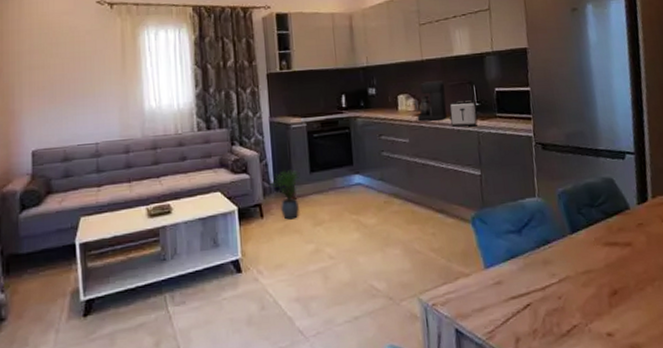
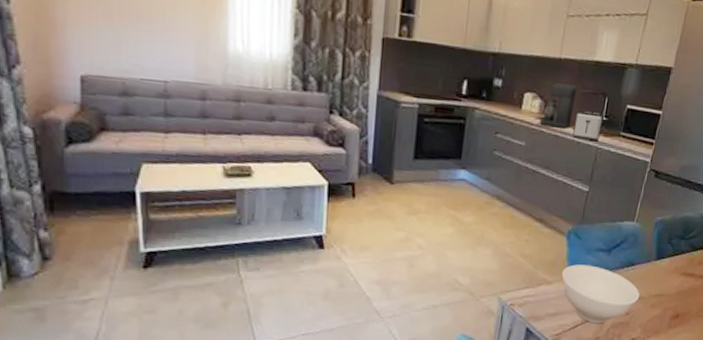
potted plant: present [269,169,300,220] -> none [367,151,403,204]
bowl: none [476,249,566,315] -> present [561,264,640,324]

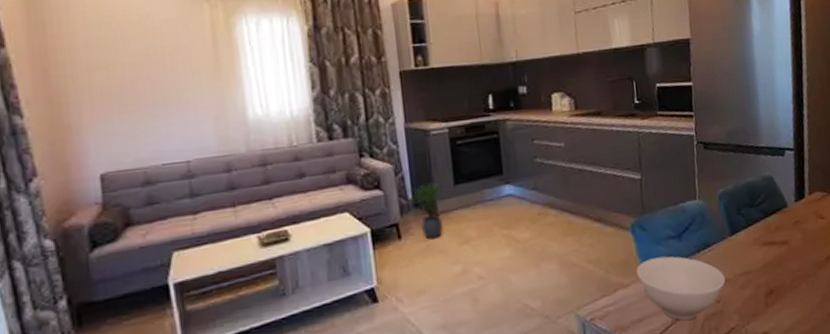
potted plant: none [367,151,403,204] -> present [407,182,443,240]
coffee maker: present [539,83,577,129] -> none [569,76,605,122]
toaster: present [572,110,605,142] -> none [607,97,639,129]

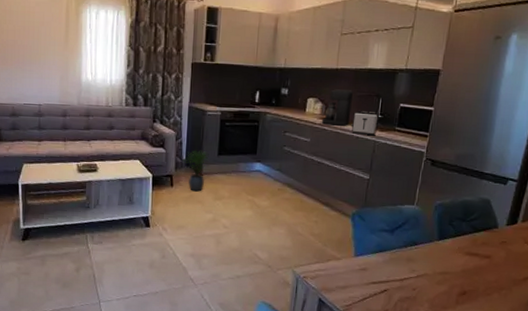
coffee maker: none [569,76,605,122] -> present [321,89,353,126]
toaster: none [607,97,639,129] -> present [351,110,380,136]
bowl: present [636,256,725,321] -> none [348,243,424,298]

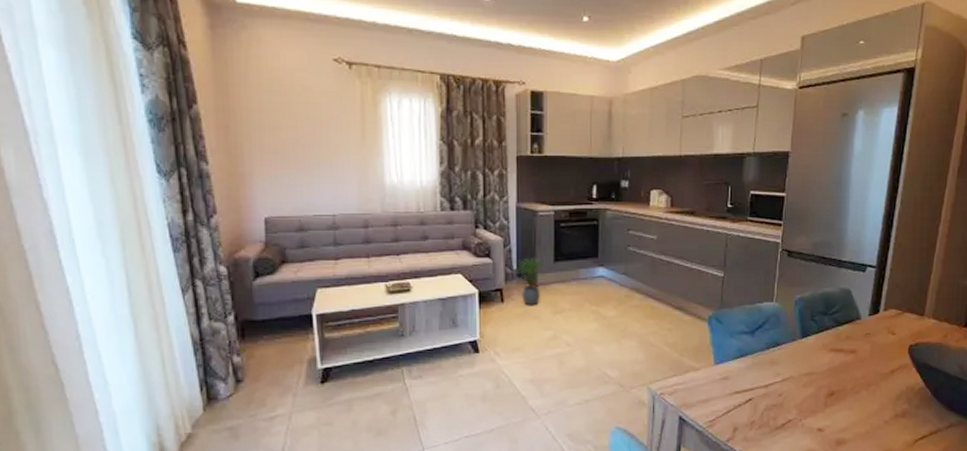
coffee maker: present [321,89,353,126] -> none [666,179,699,219]
toaster: present [351,110,380,136] -> none [700,200,730,228]

